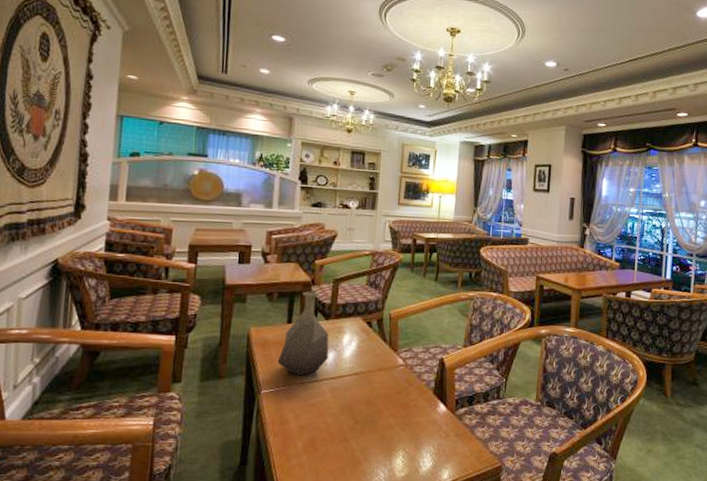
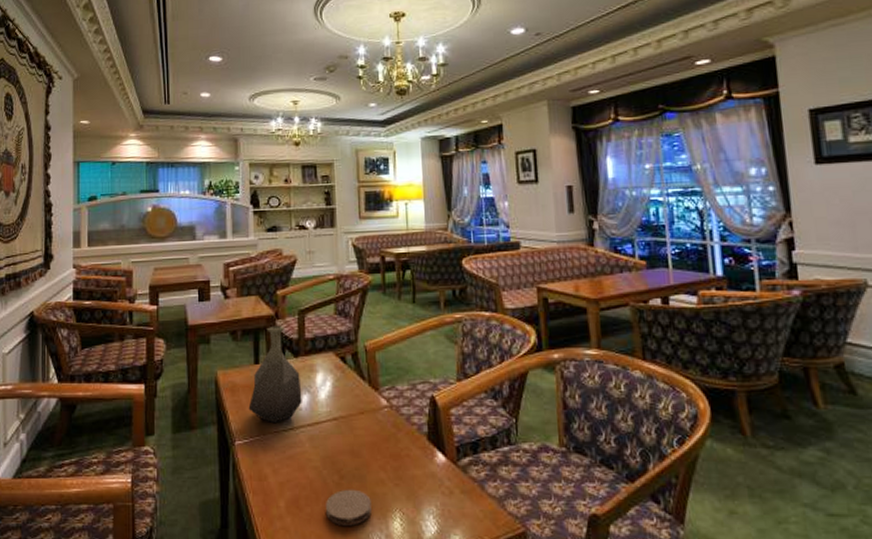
coaster: none [339,432,380,462] -> present [326,489,372,526]

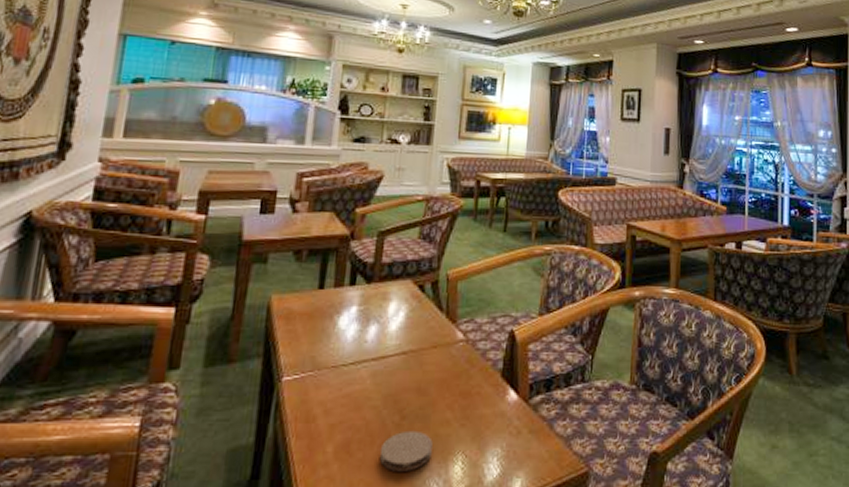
vase: present [248,325,302,424] -> none [304,246,370,358]

